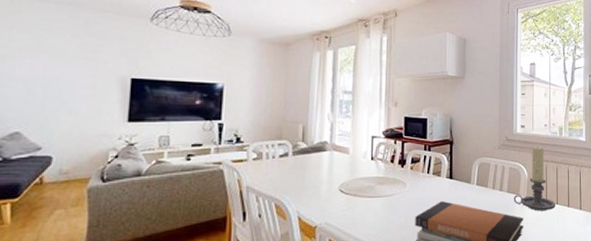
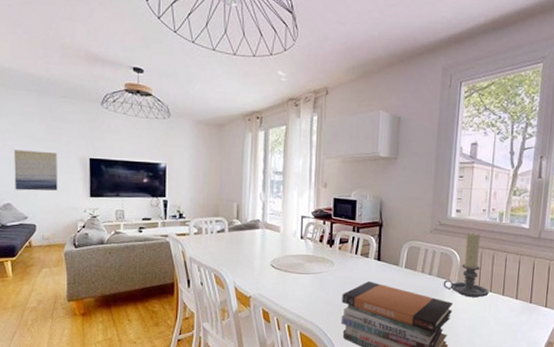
wall art: none [28,69,90,116] -> present [13,150,58,191]

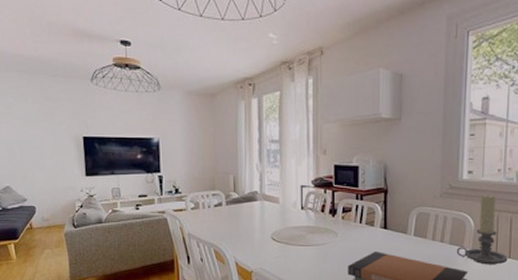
wall art: present [13,150,58,191] -> none [9,132,54,173]

